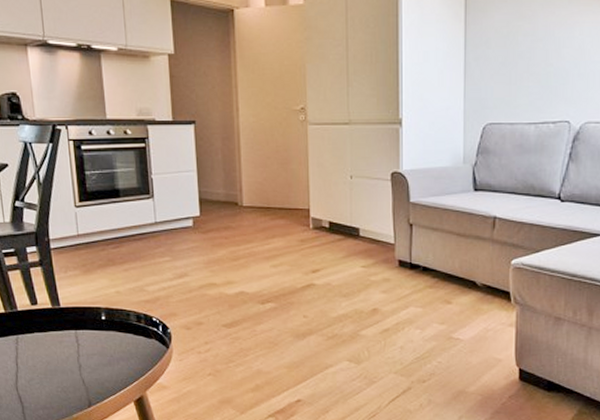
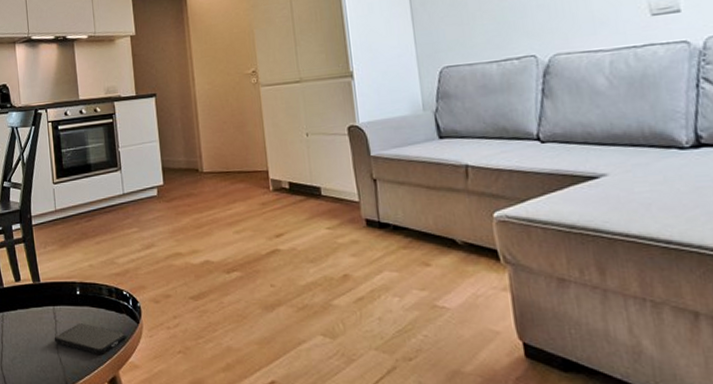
smartphone: none [76,347,155,376] -> present [54,323,126,354]

